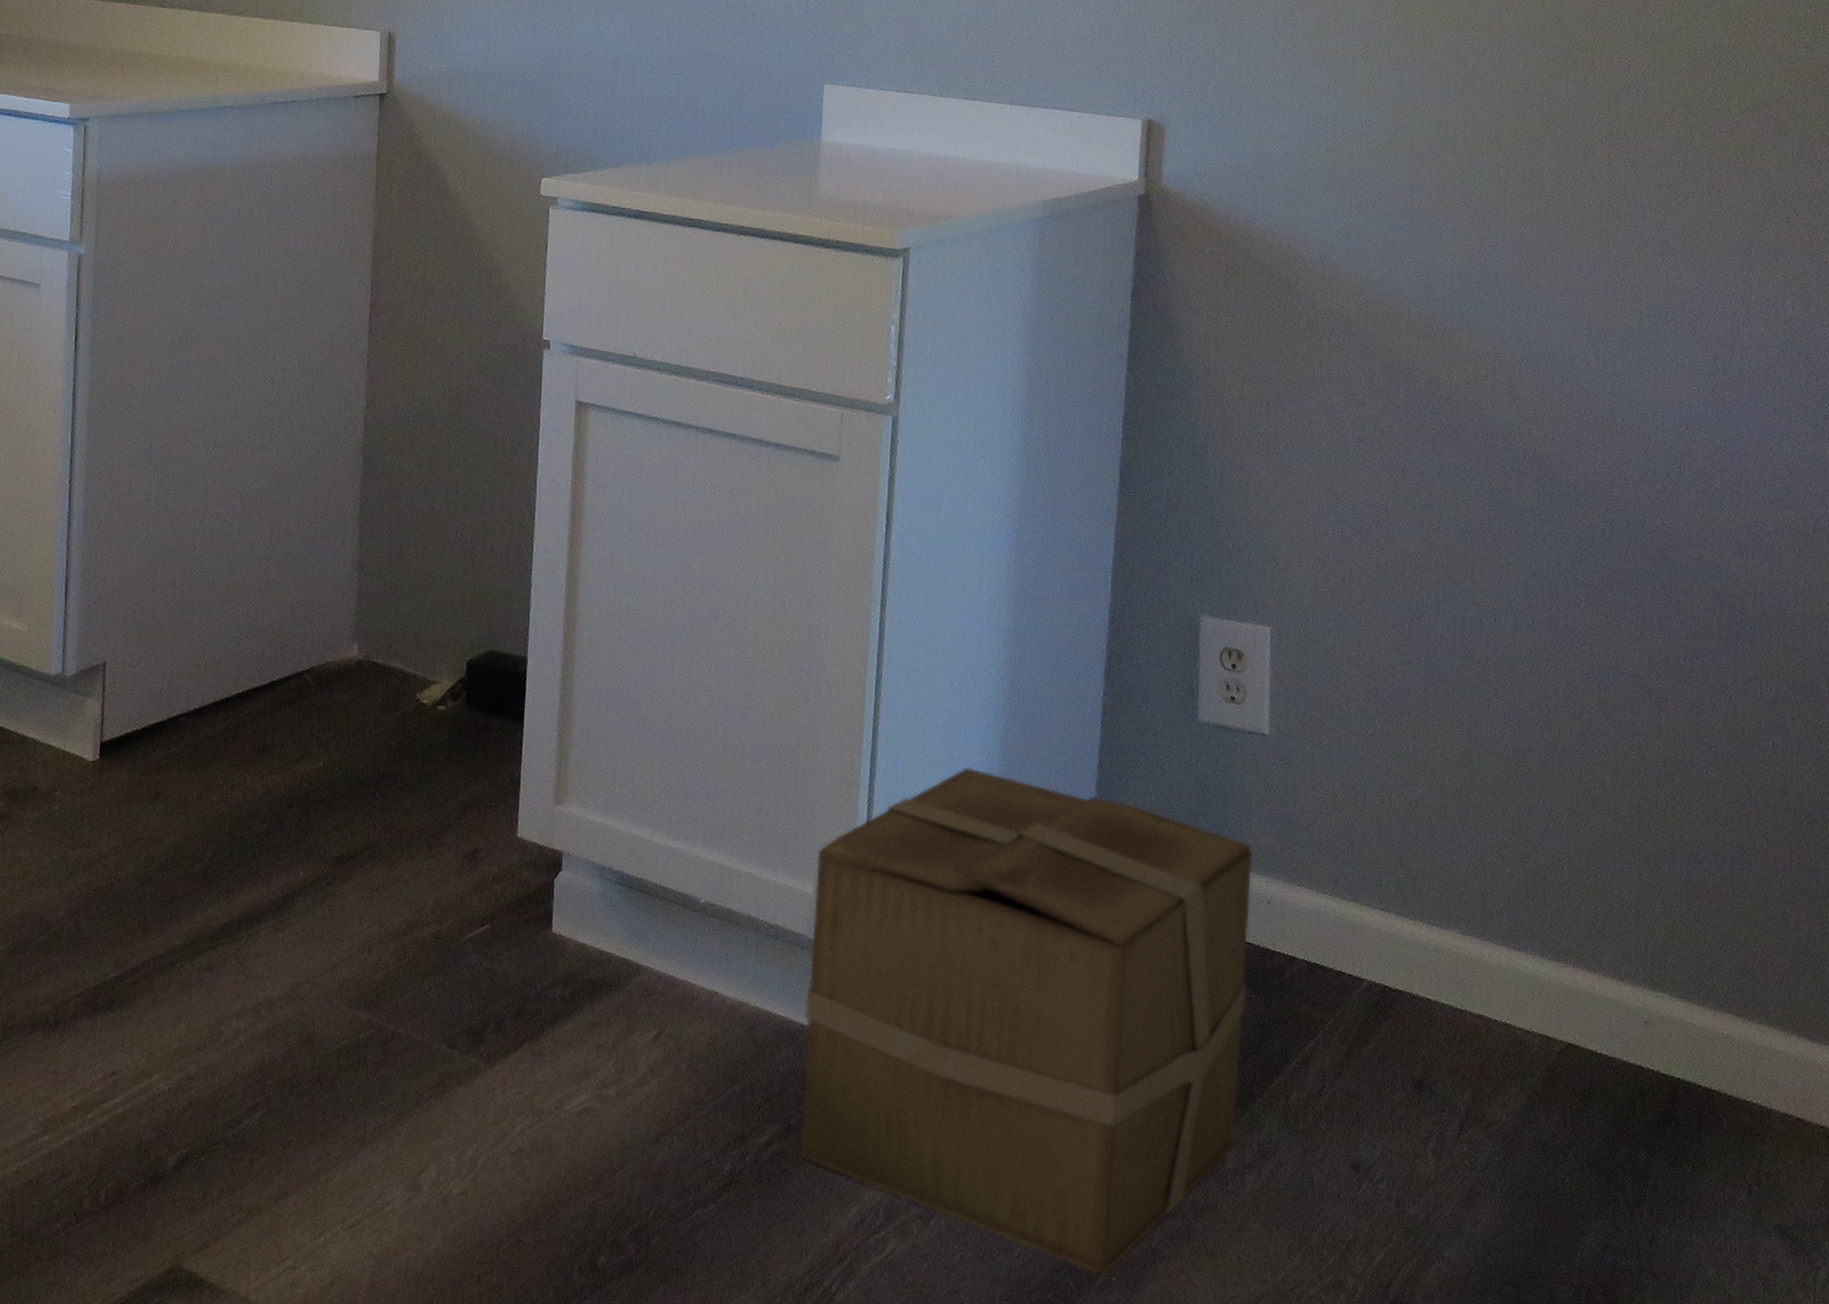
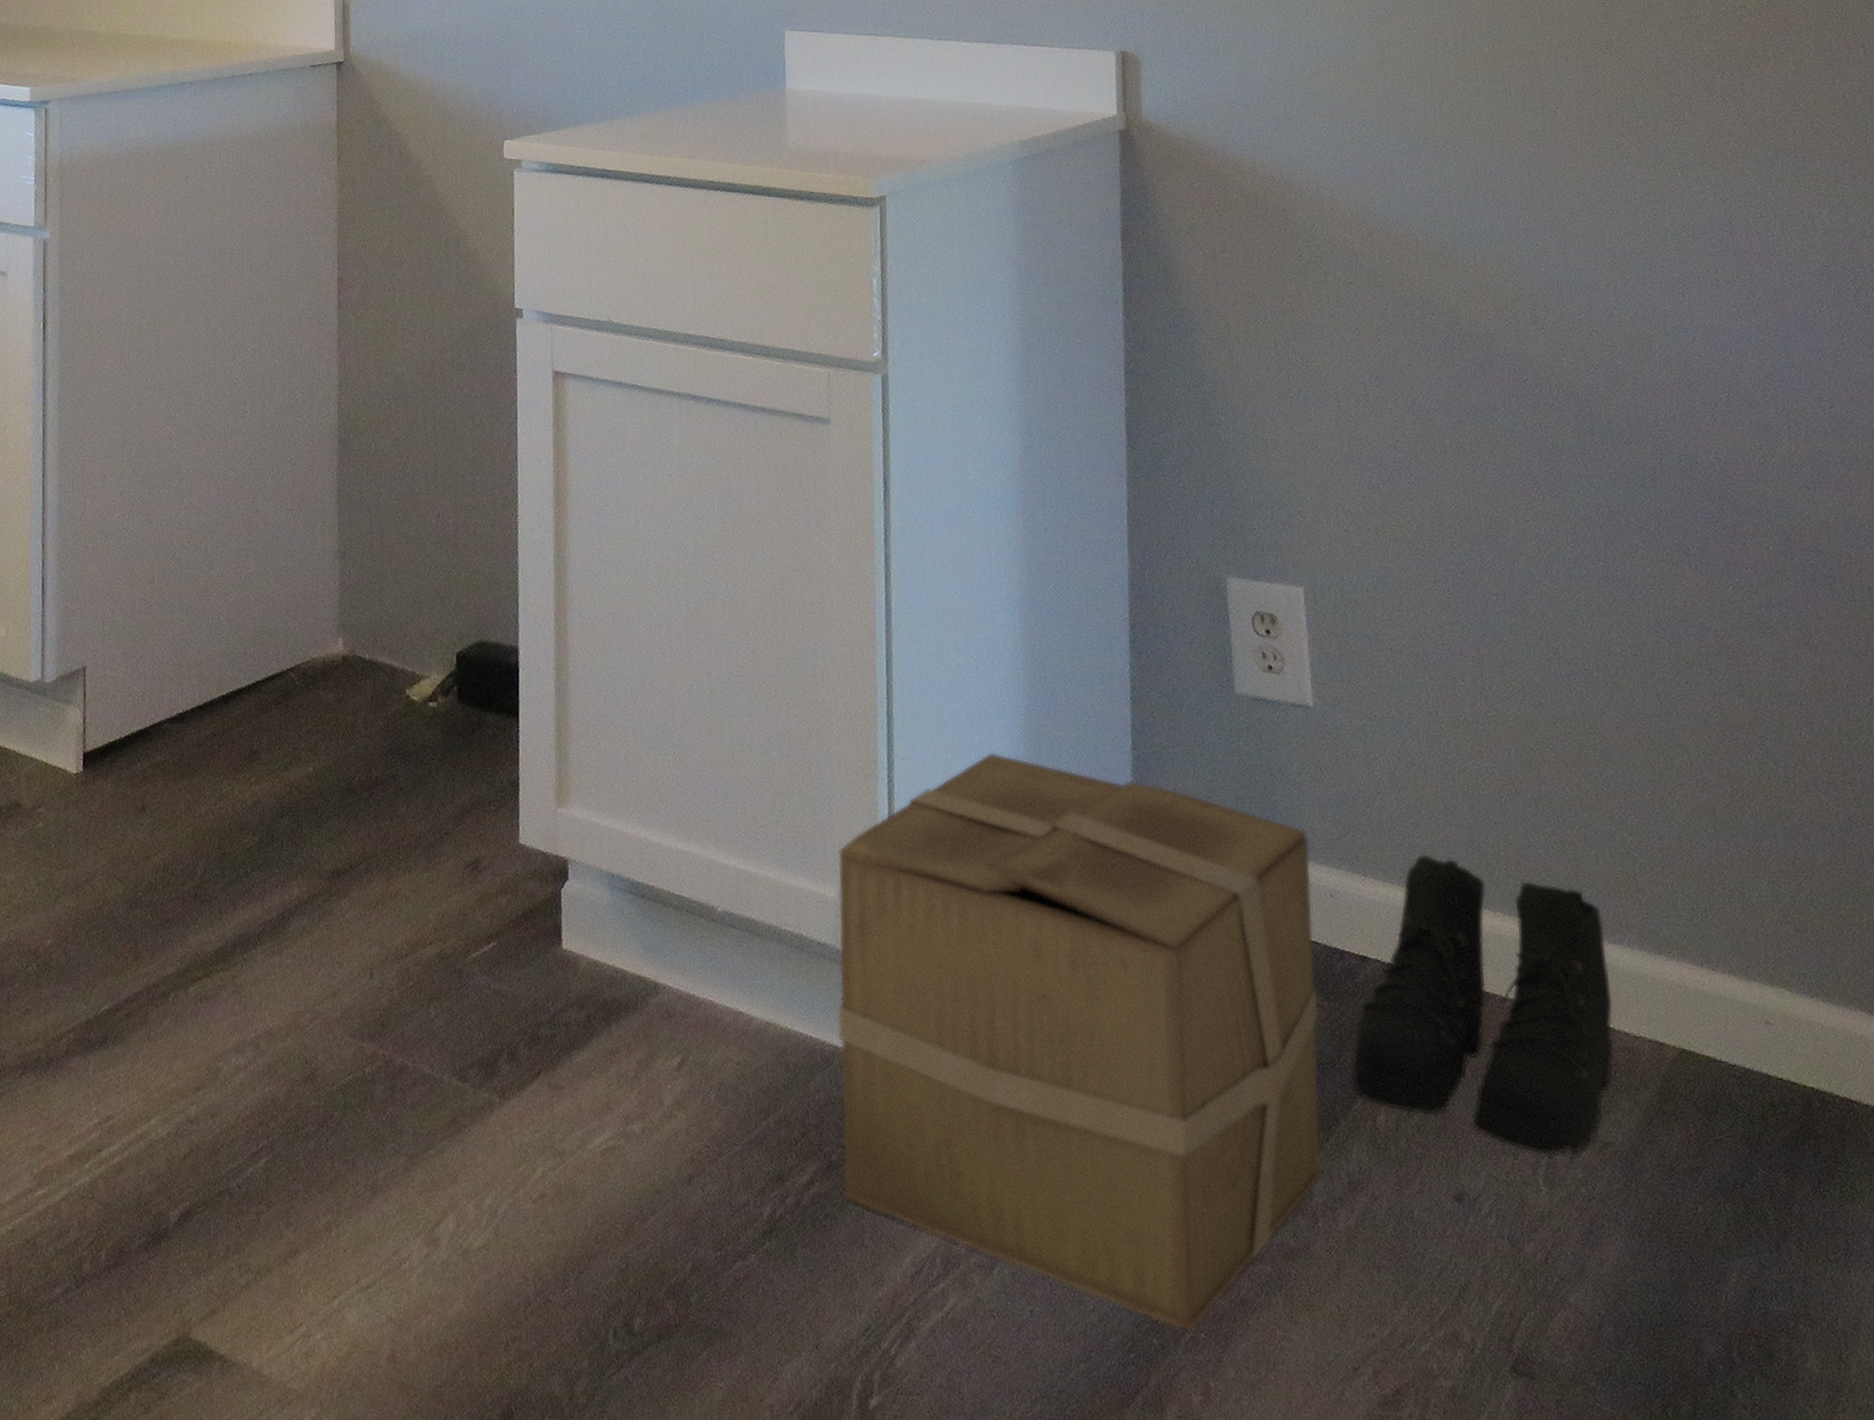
boots: none [1270,867,1512,1132] -> present [1351,853,1615,1156]

